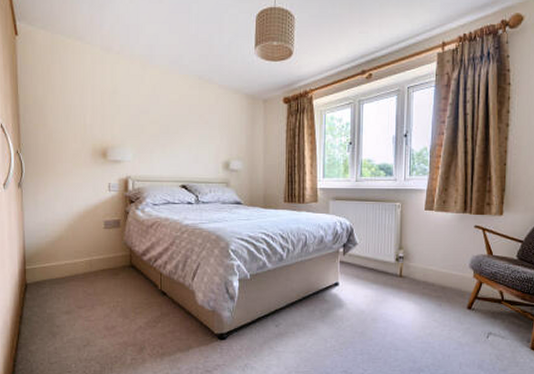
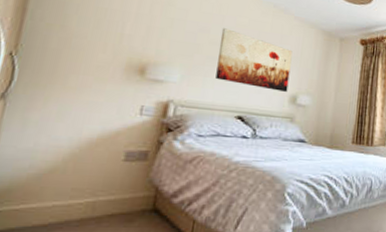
wall art: none [158,107,221,159] -> present [215,28,293,92]

